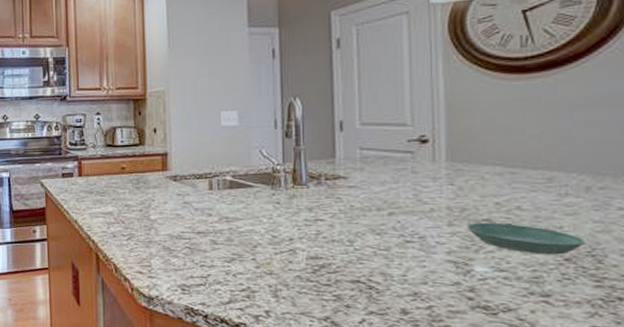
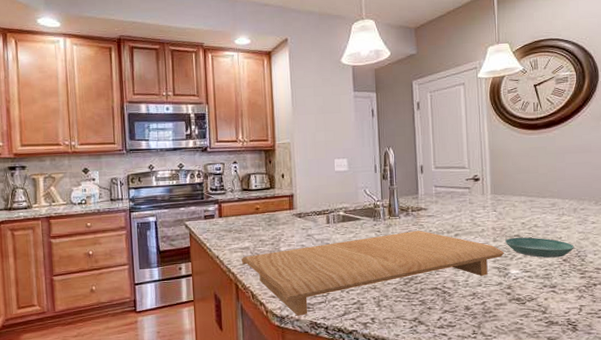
cutting board: none [103,204,466,299] -> present [241,230,505,316]

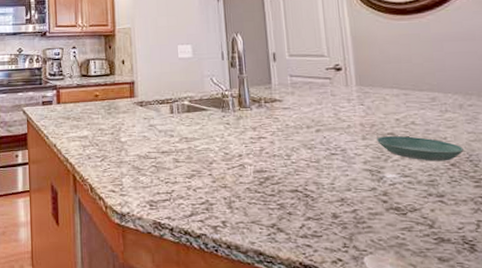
cutting board: present [241,230,505,316] -> none [79,124,377,214]

